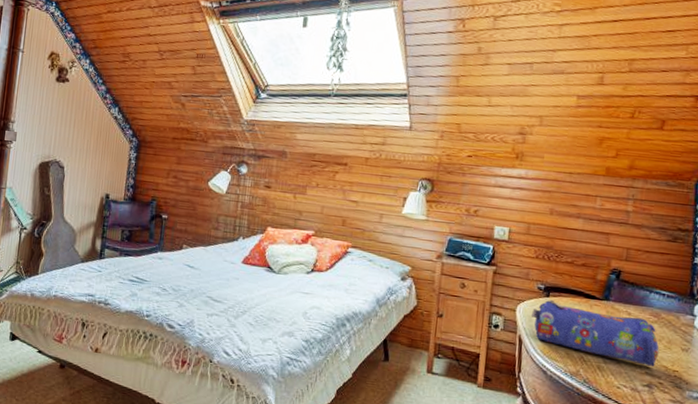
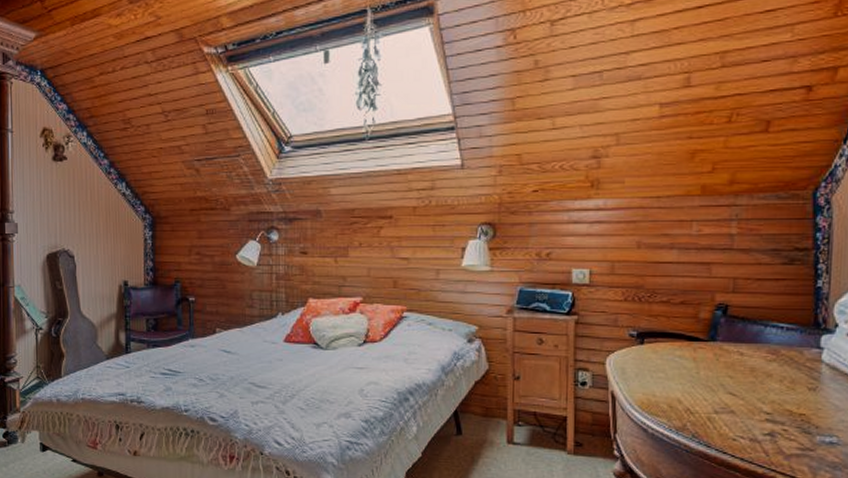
pencil case: present [531,299,659,367] -> none [623,347,781,412]

